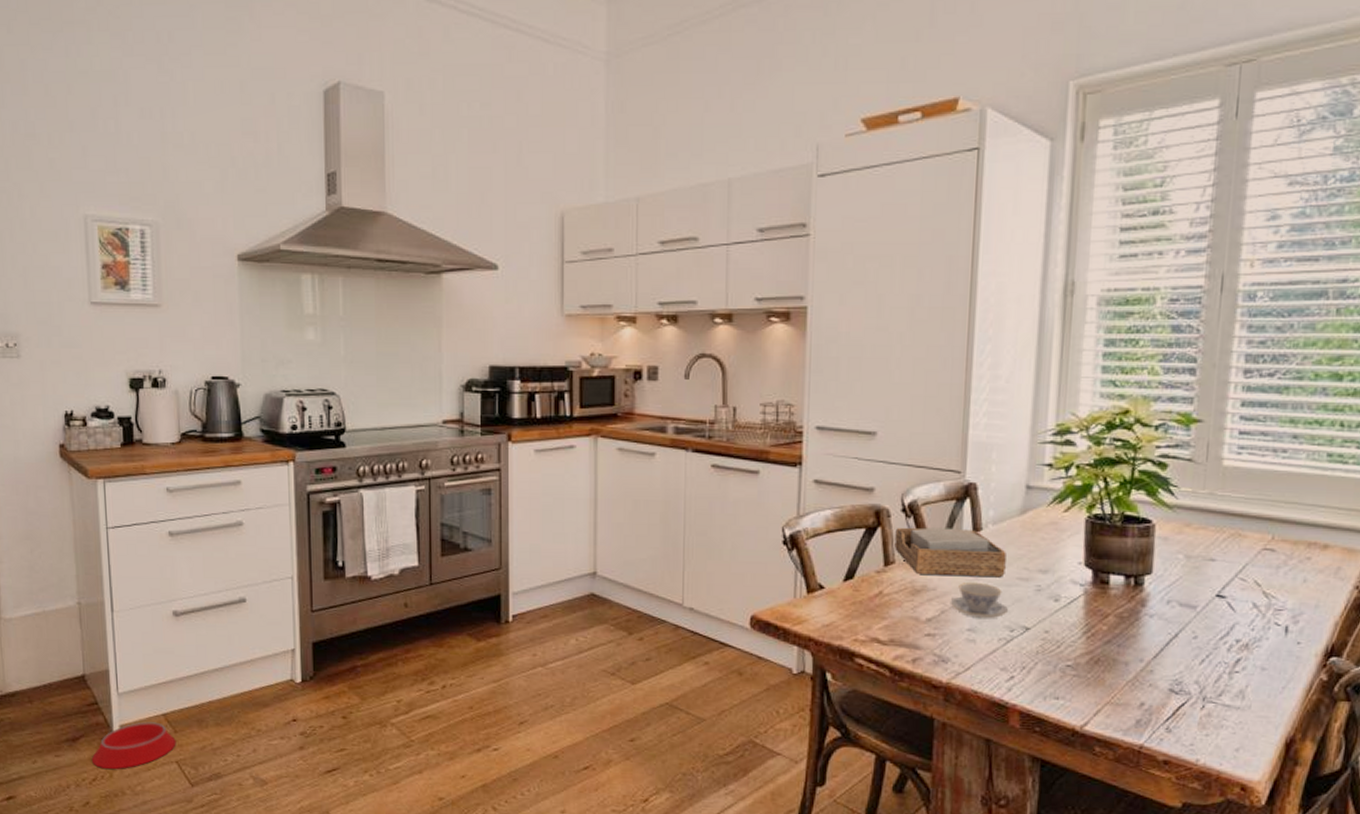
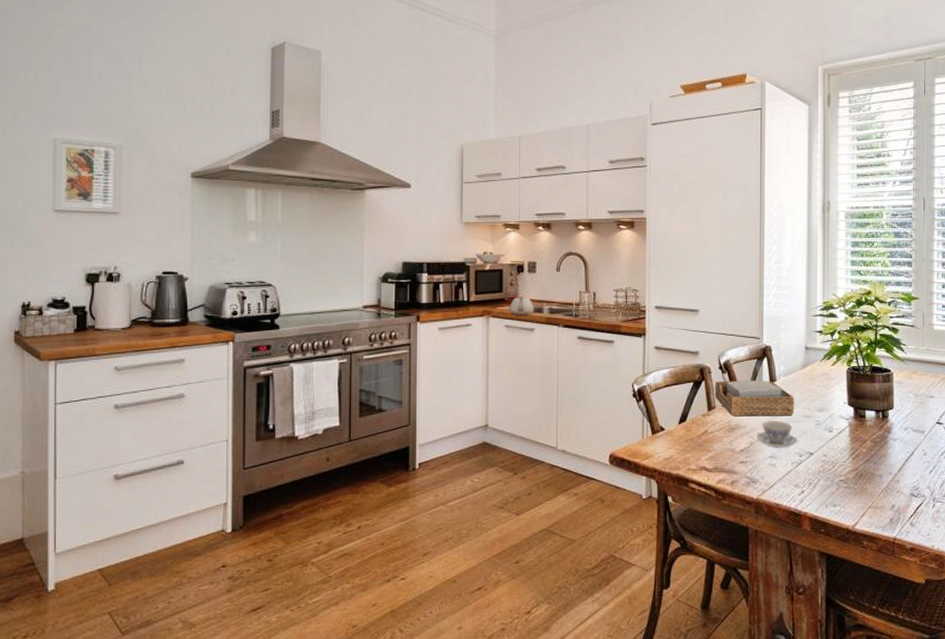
pet bowl: present [91,722,176,769] -> none [23,577,110,625]
teapot: none [623,408,655,437] -> present [509,294,534,316]

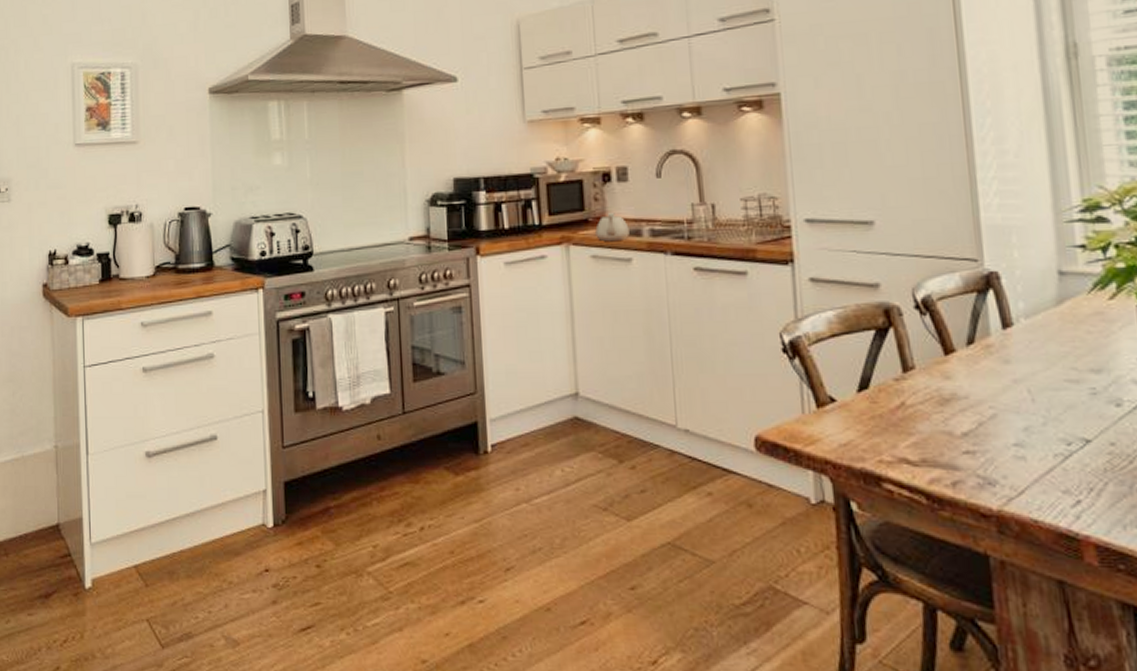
napkin holder: present [715,380,794,417] -> none [910,324,1049,381]
teacup: present [756,420,797,448] -> none [987,386,1060,431]

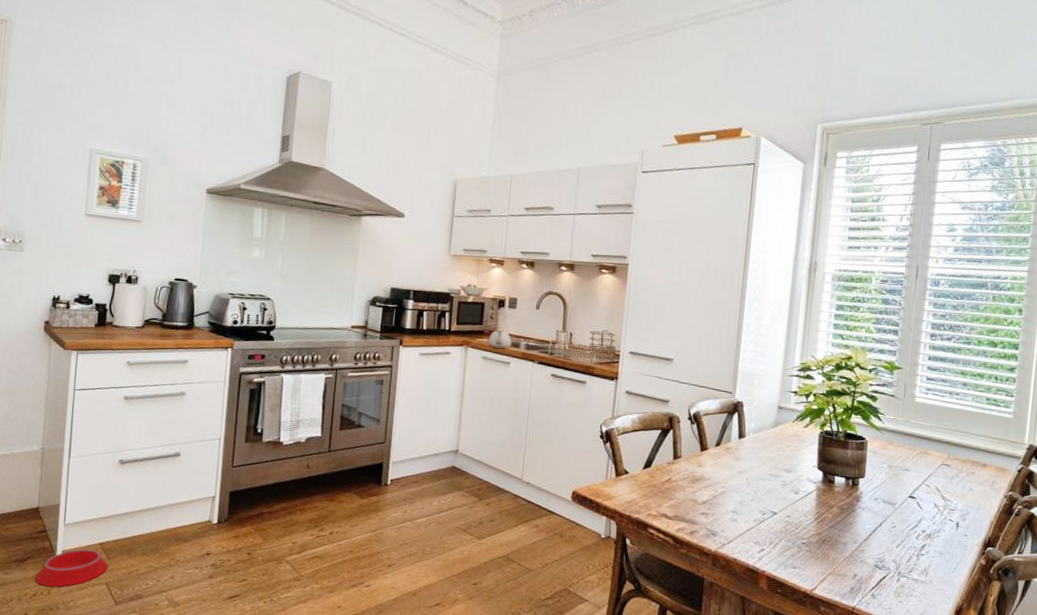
pet bowl: none [63,575,147,629] -> present [34,549,108,587]

